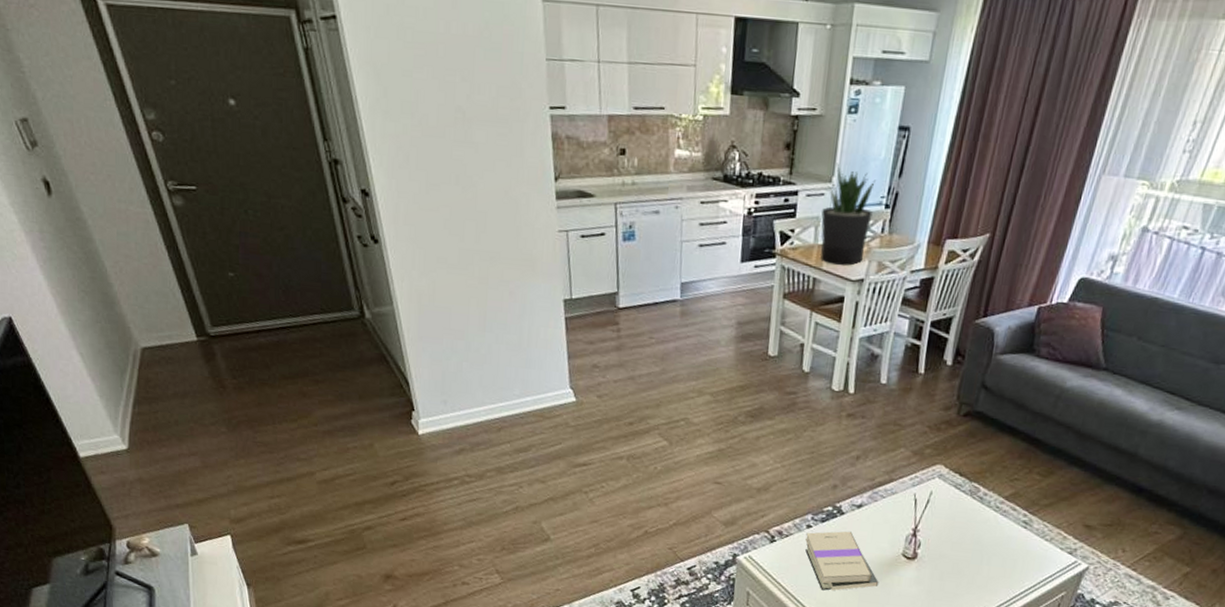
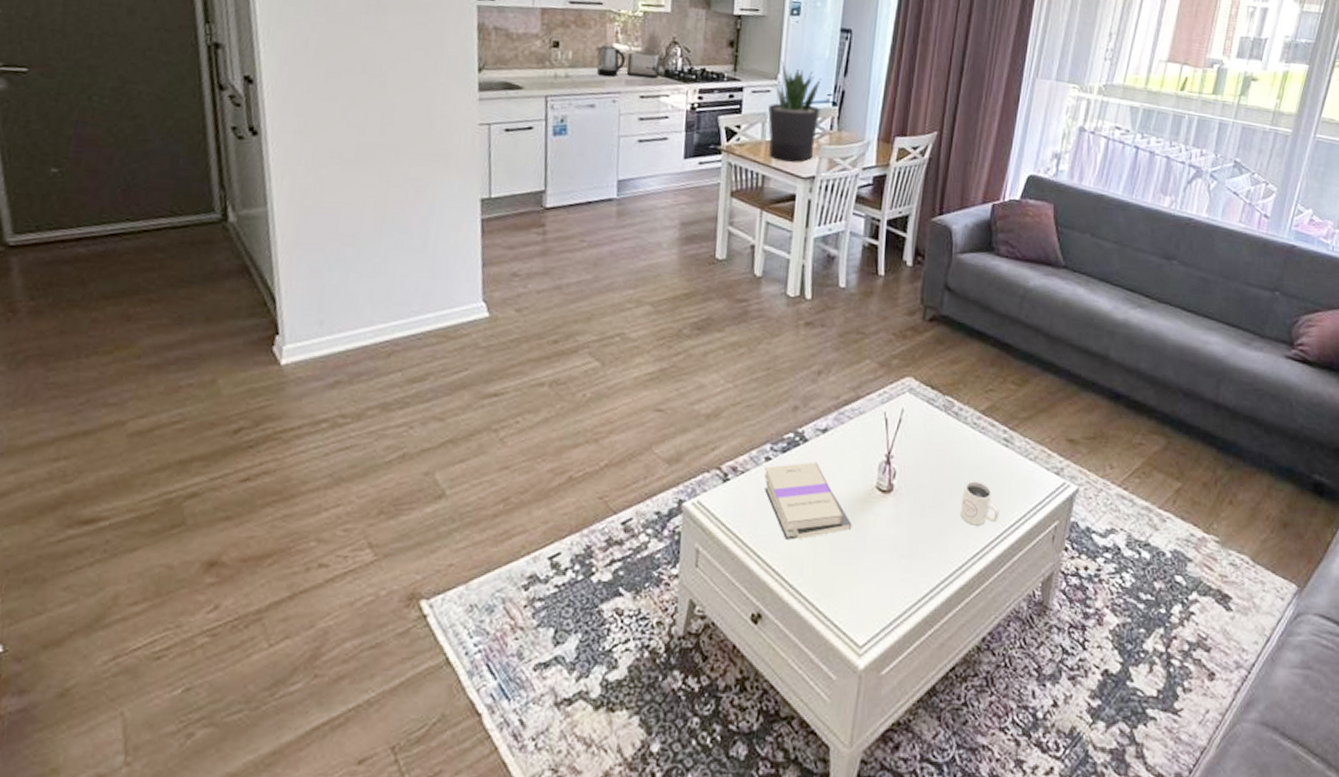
kettle: none [660,151,687,183] -> present [596,45,626,77]
toaster: none [687,155,722,183] -> present [626,49,663,78]
mug: none [975,554,1012,591] -> present [960,481,999,526]

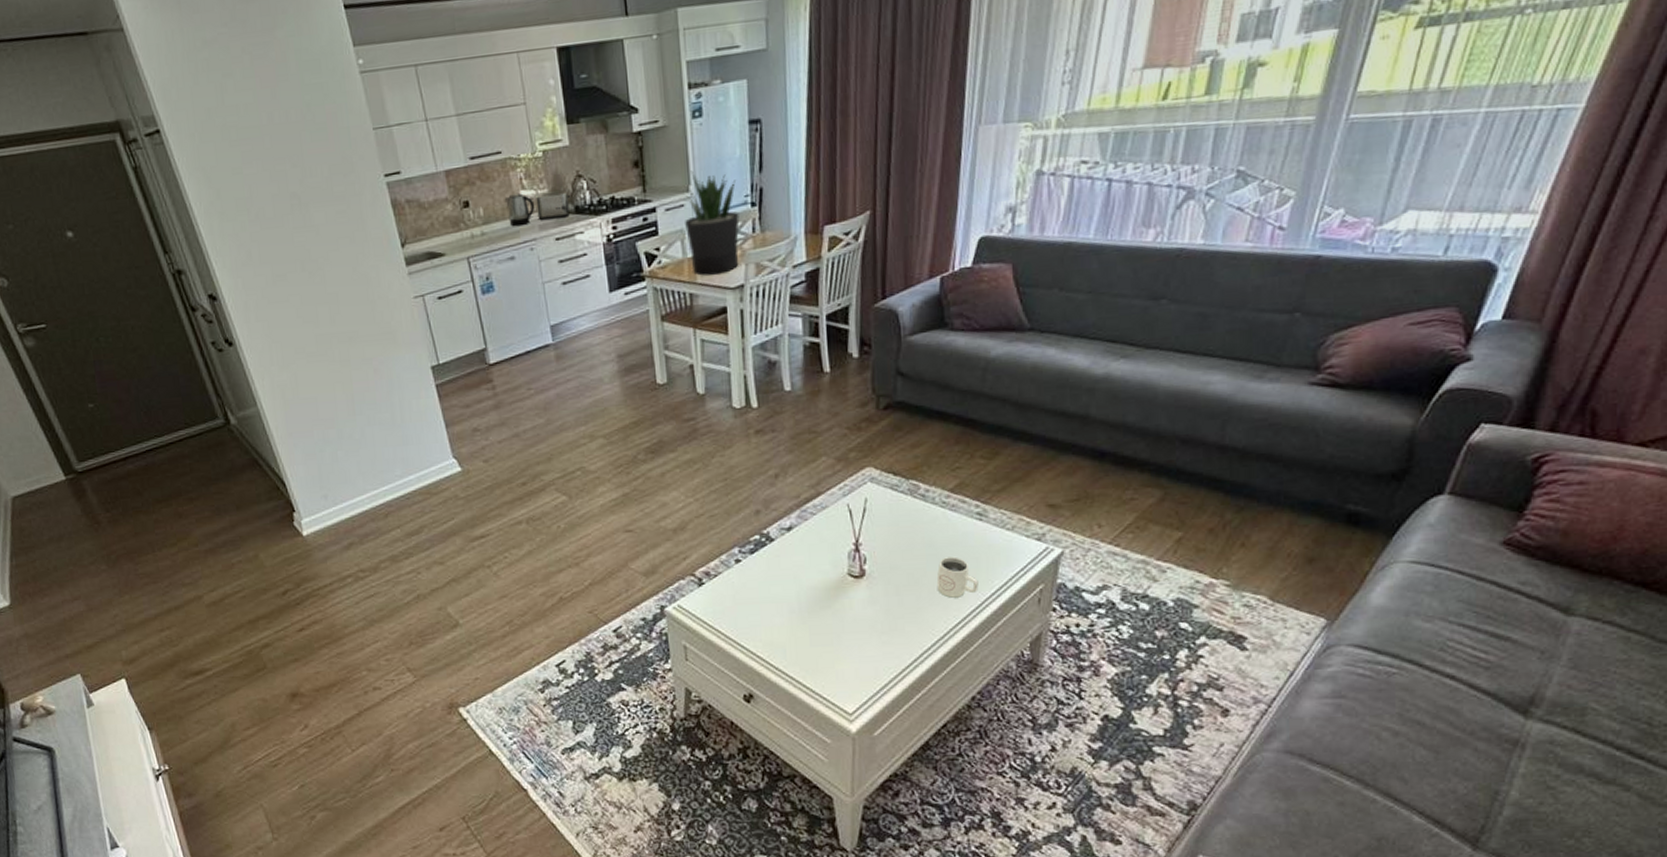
books: present [764,462,852,540] -> none [736,558,829,630]

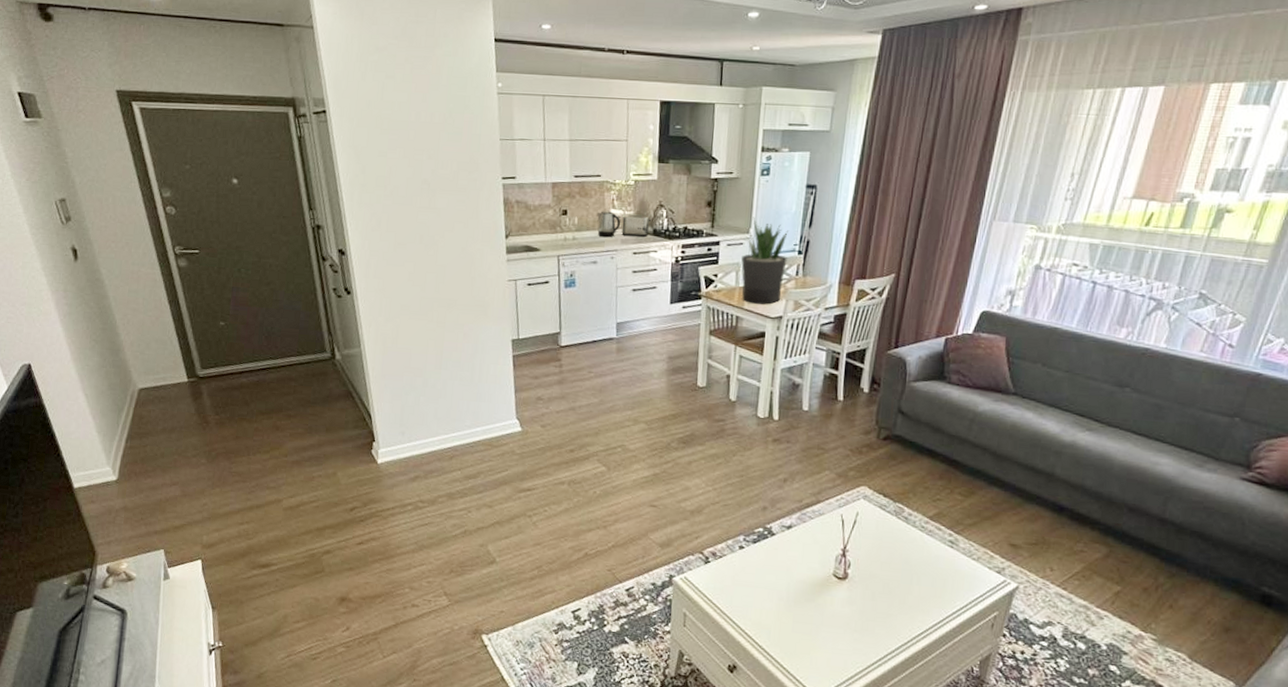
mug: present [936,556,979,598] -> none [907,574,943,611]

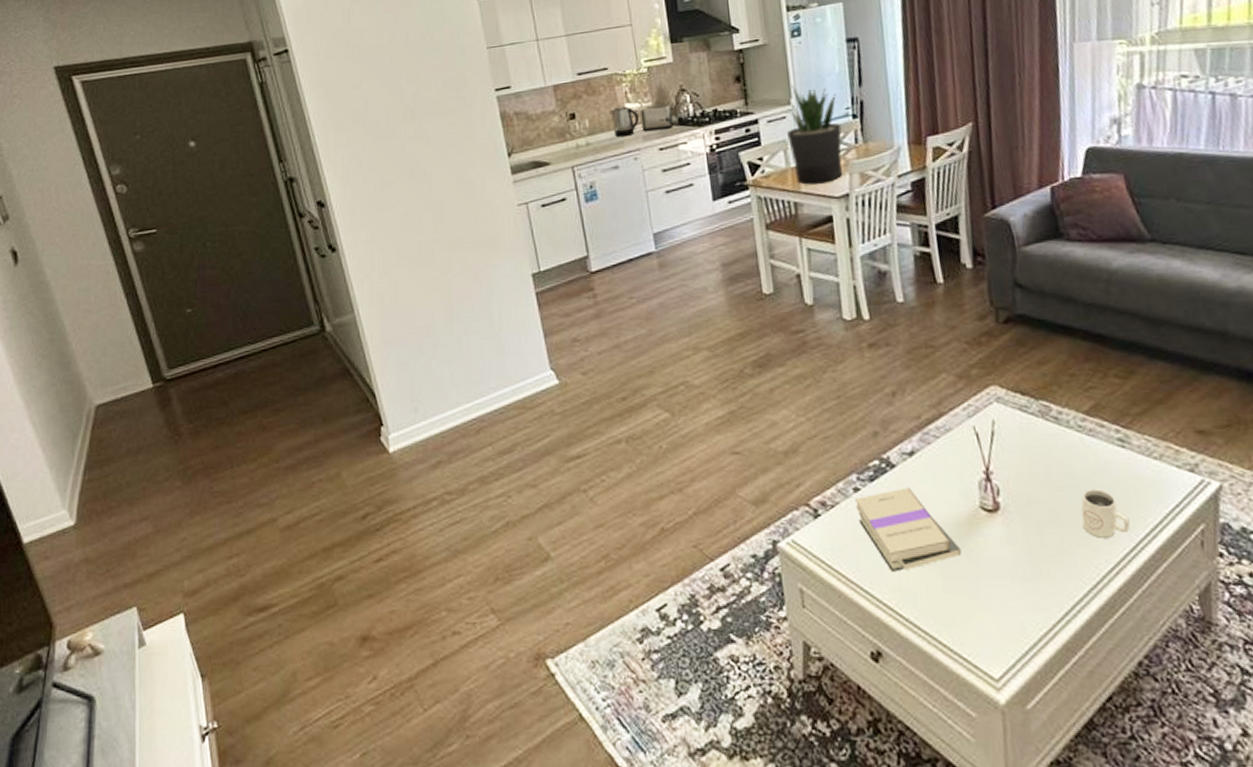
books: none [738,551,812,612] -> present [855,487,962,572]
mug: none [907,574,943,611] -> present [1081,489,1131,538]

